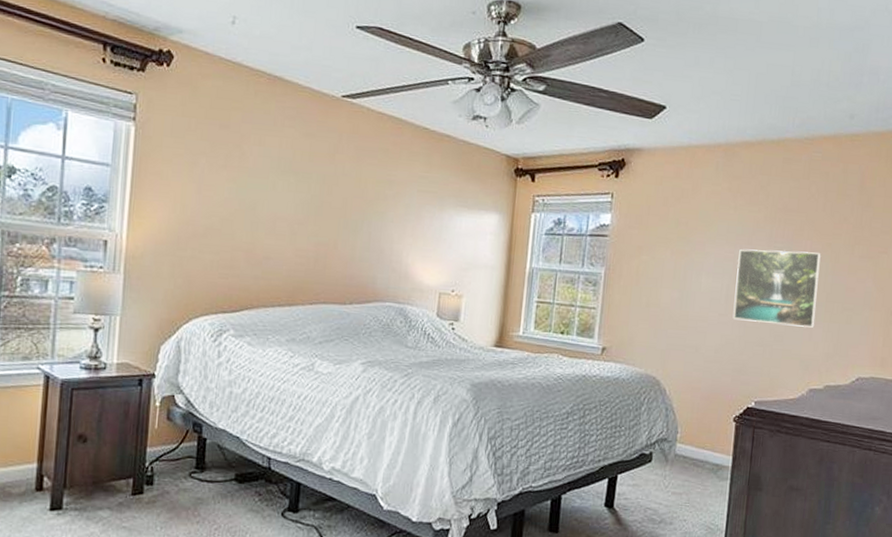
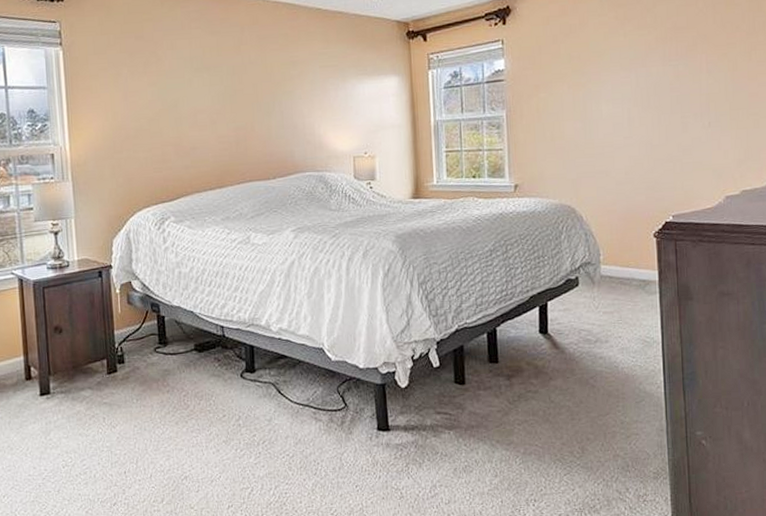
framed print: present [732,249,821,328] -> none [635,64,722,141]

